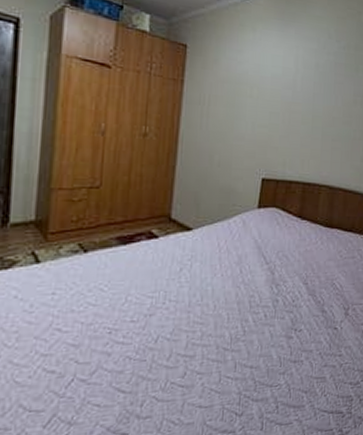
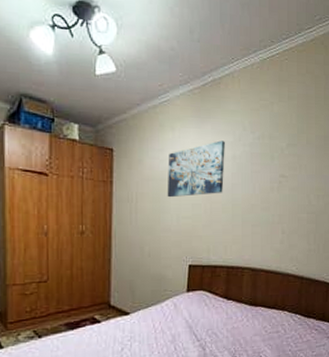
wall art: none [243,46,309,104] -> present [167,140,225,198]

